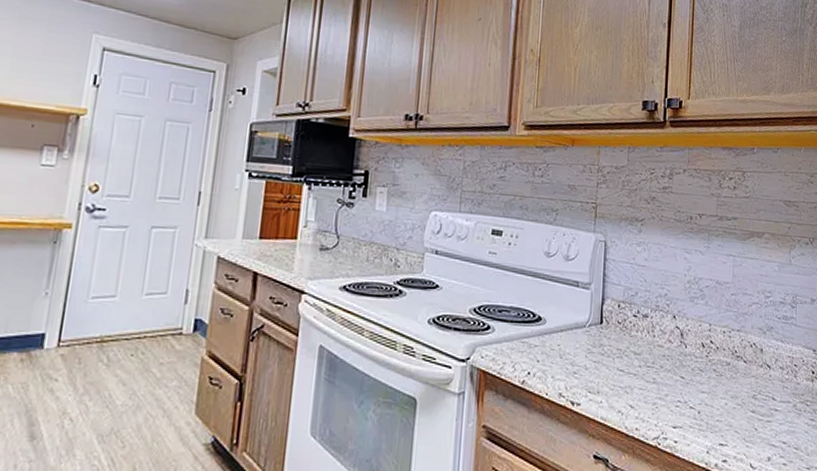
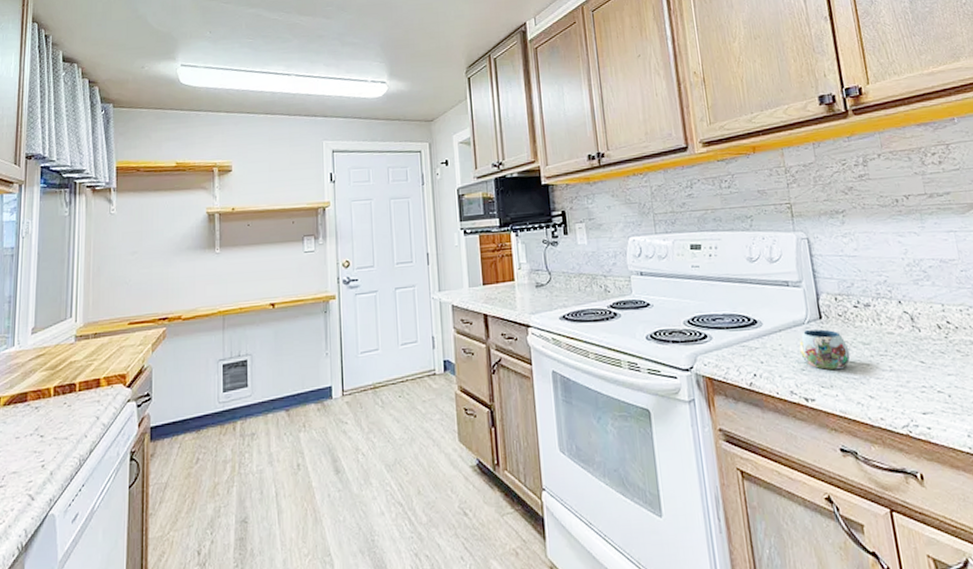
mug: none [576,334,621,376] -> present [799,329,851,370]

